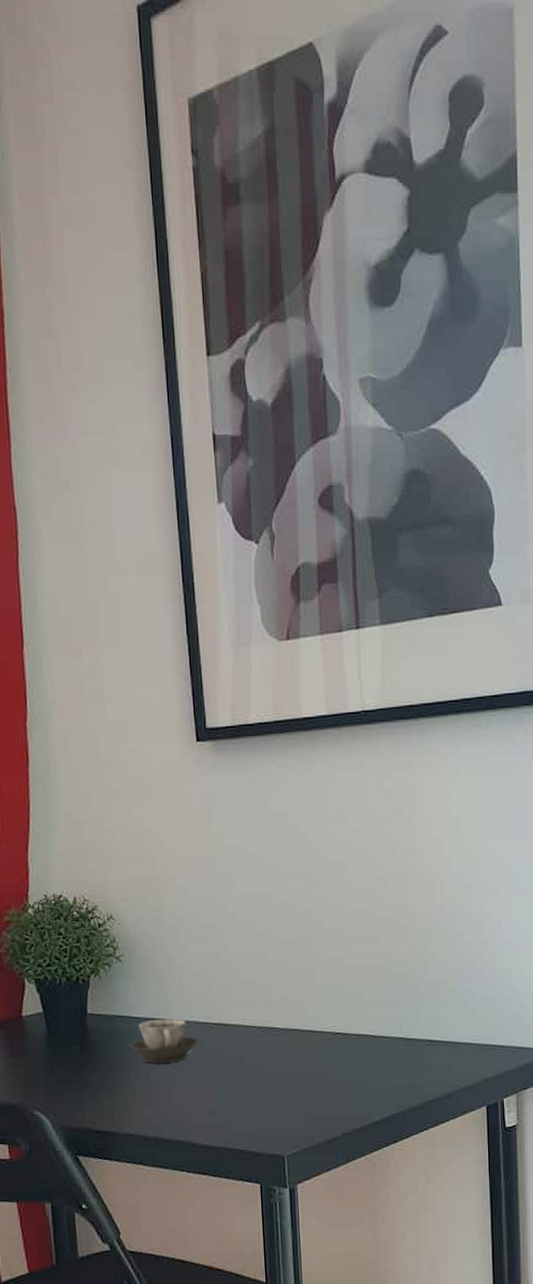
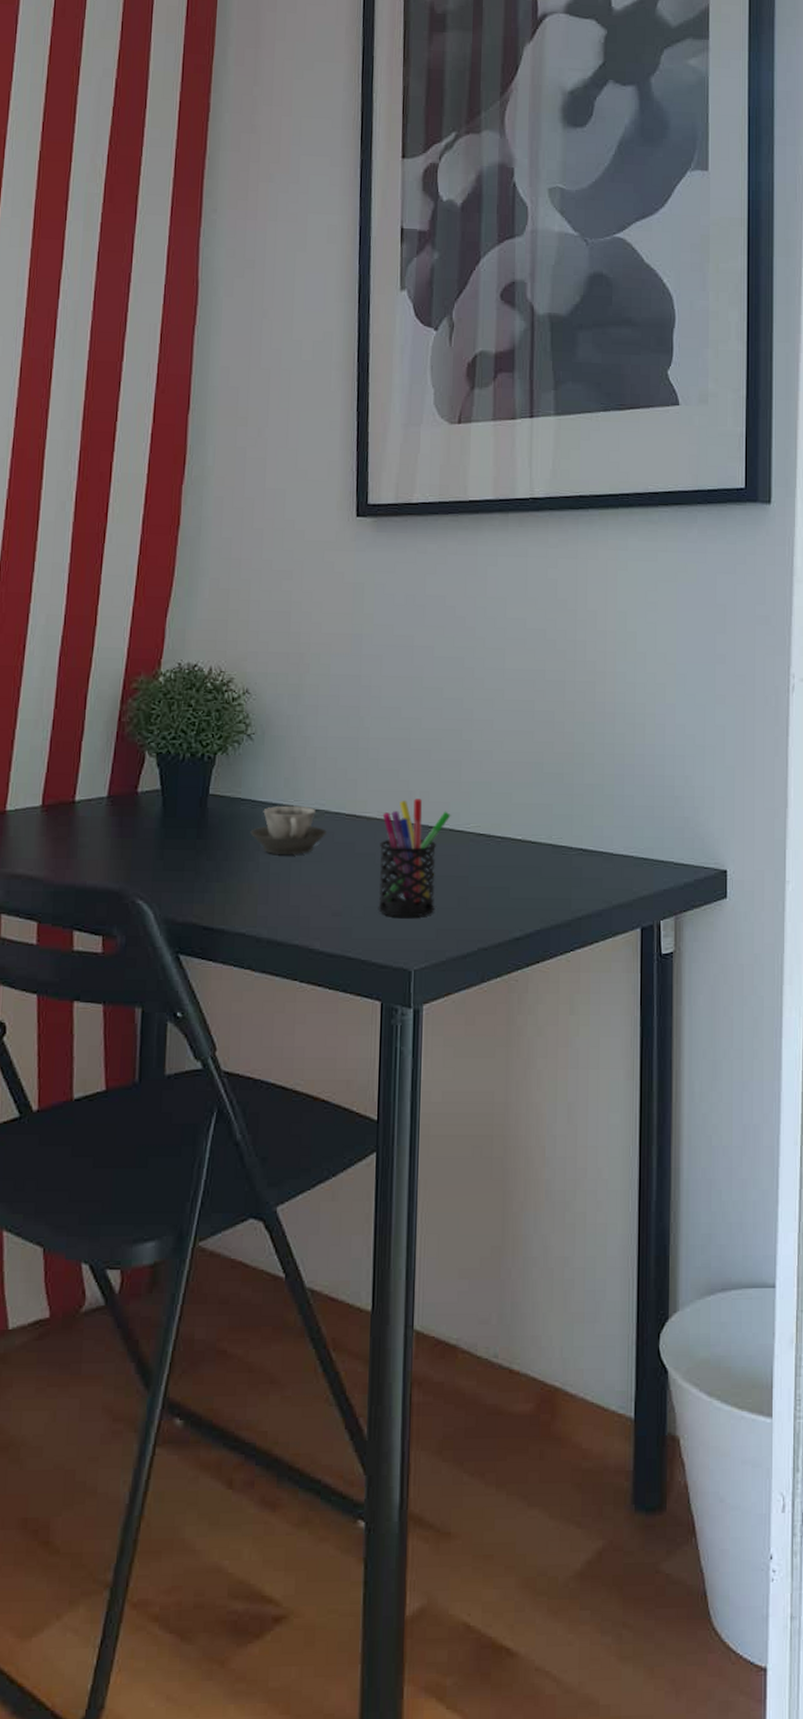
pen holder: none [247,1005,309,1111] -> present [378,798,451,917]

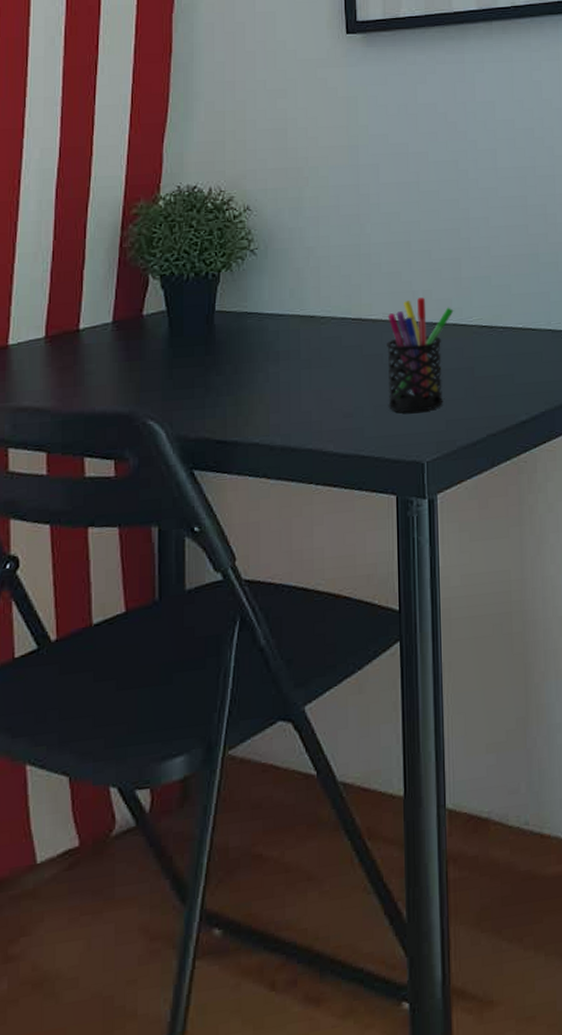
cup: present [250,805,327,855] -> none [258,314,334,363]

